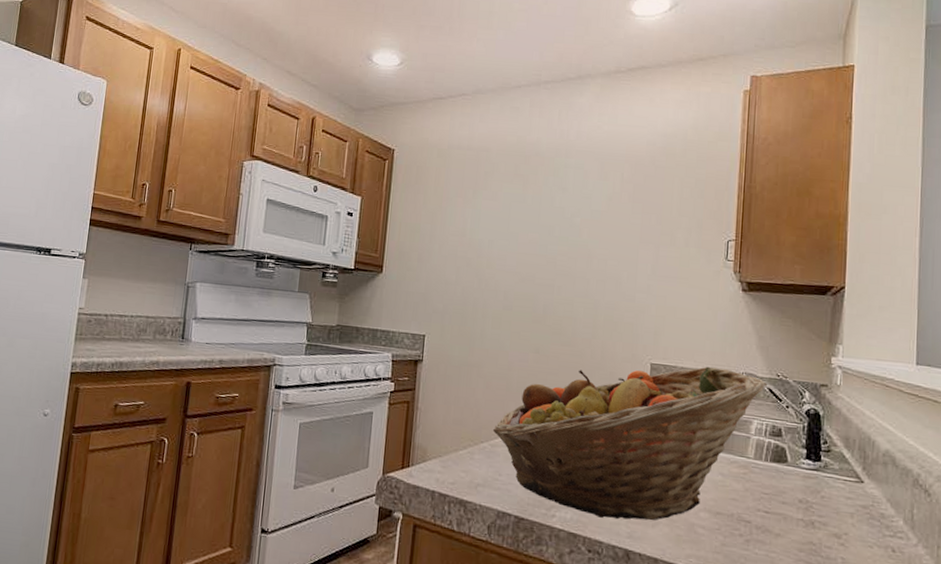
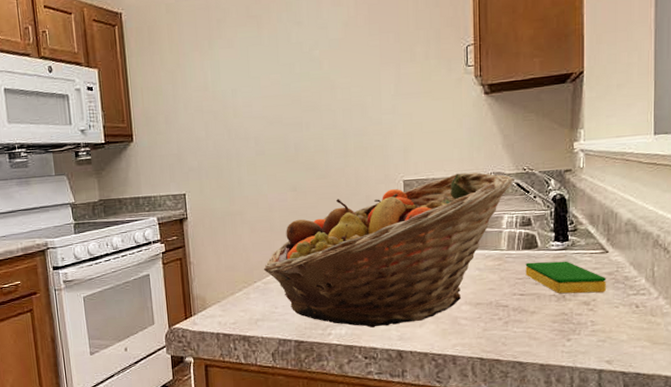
dish sponge: none [772,477,860,527] -> present [525,261,606,294]

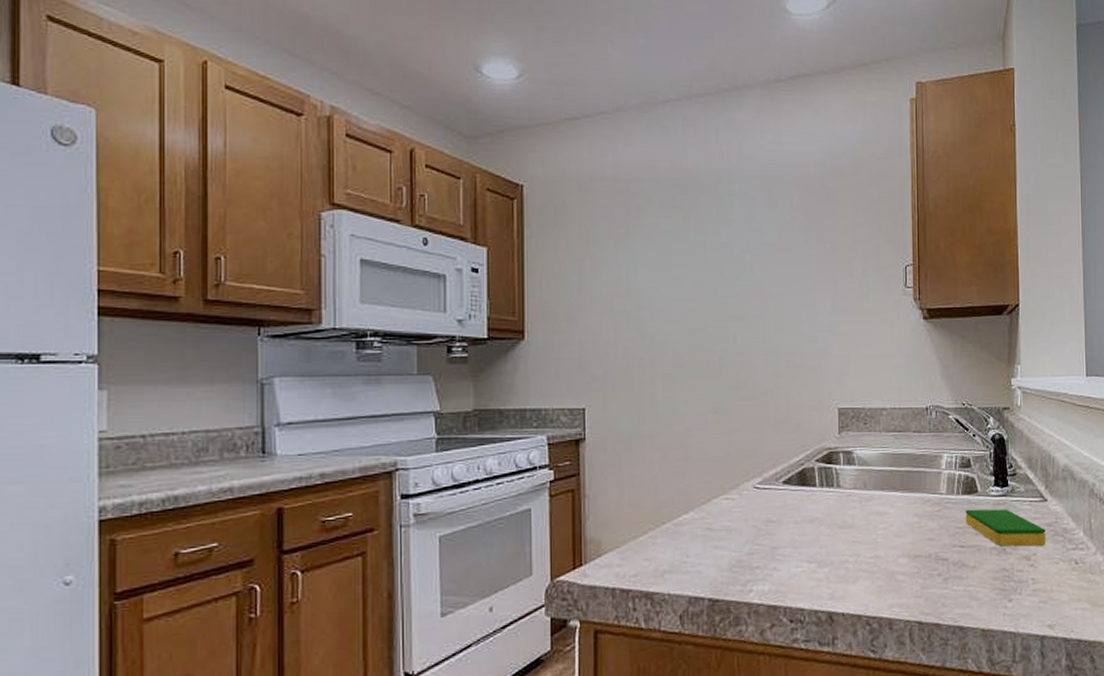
fruit basket: present [263,172,516,328] -> none [674,403,955,583]

